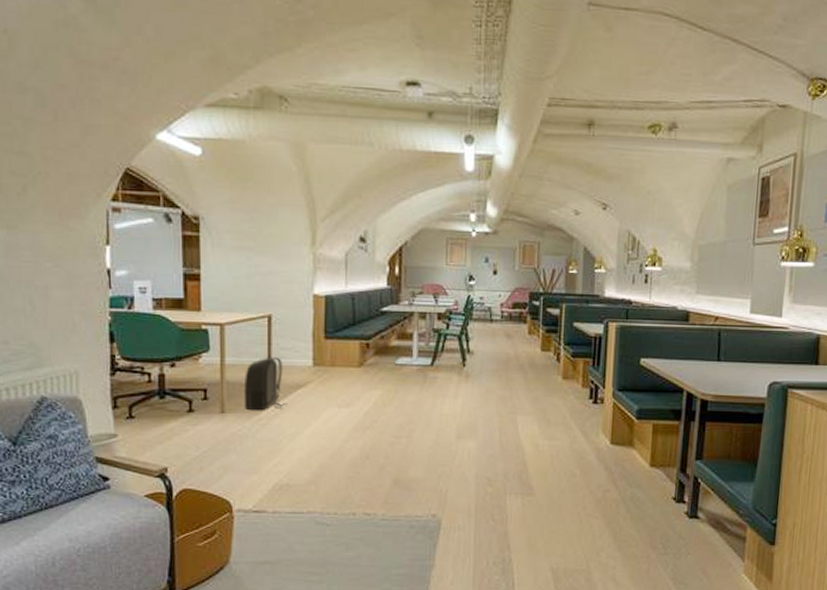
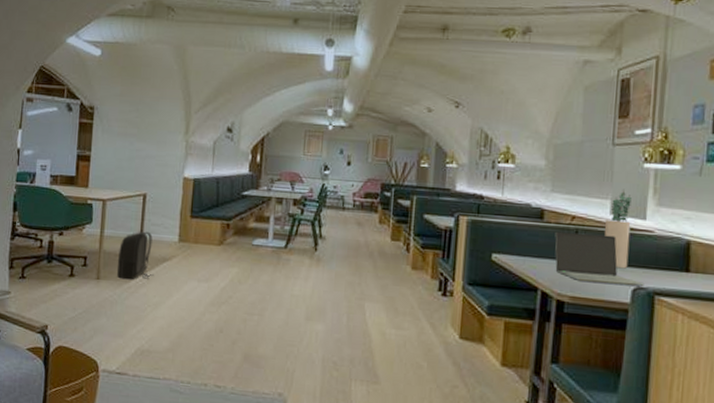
laptop: none [699,333,779,380] -> present [555,231,644,286]
vase: none [744,288,769,365] -> present [604,189,632,269]

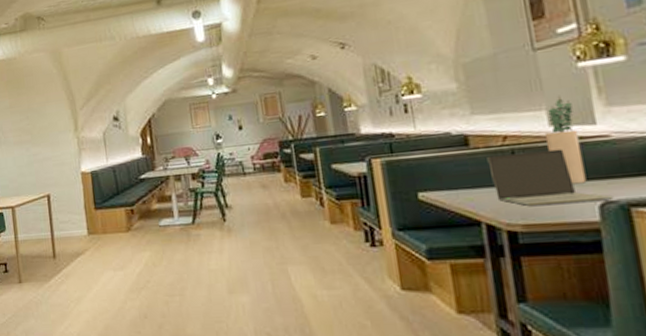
backpack: present [117,230,154,279] -> none [34,229,71,279]

